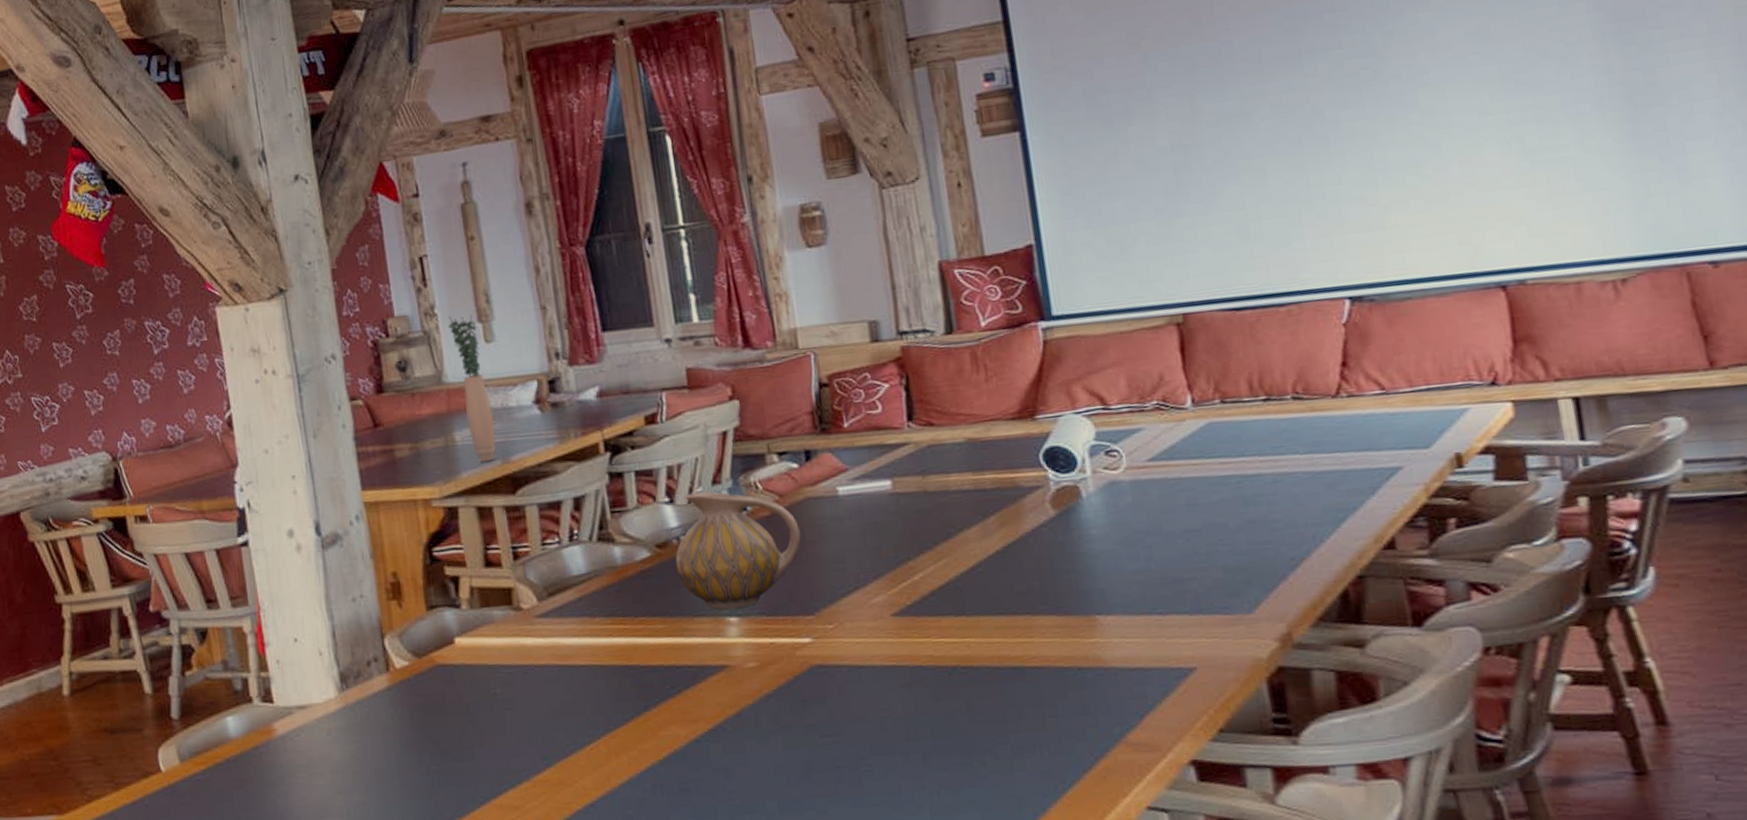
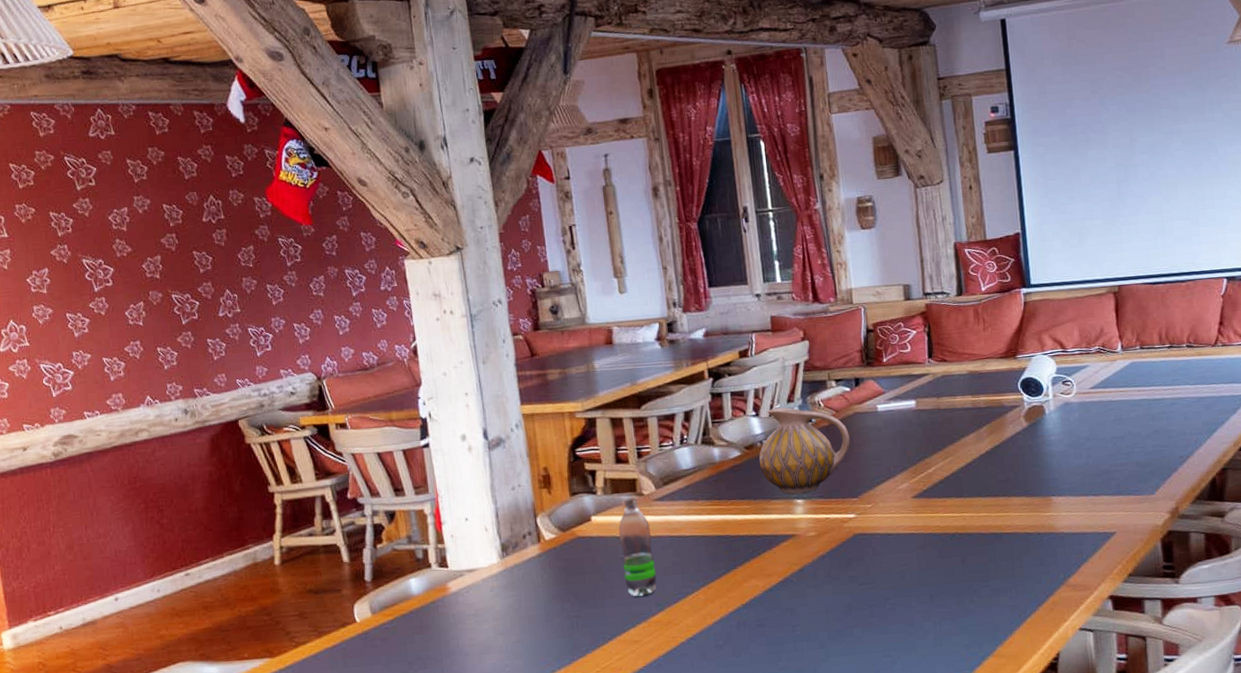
vase: present [449,314,496,462] -> none [591,271,626,384]
bottle: none [490,614,542,747] -> present [618,498,657,597]

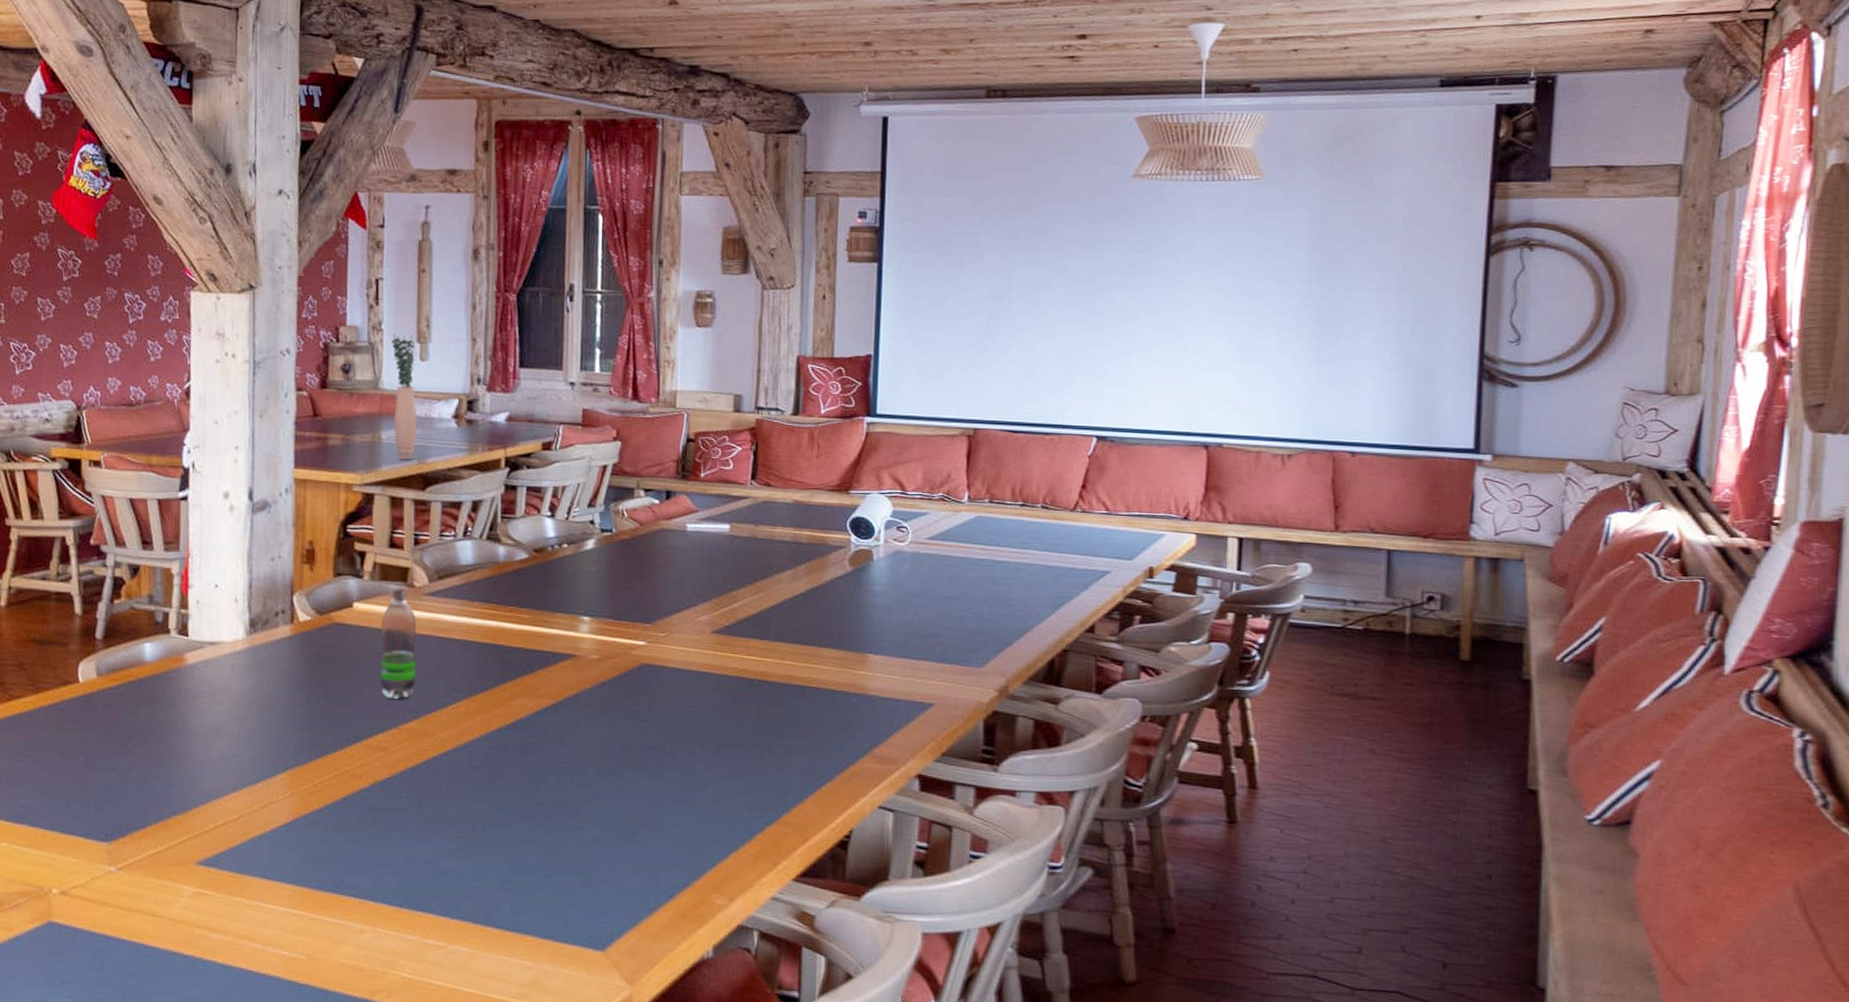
vase: none [591,271,626,384] -> present [391,333,417,460]
pitcher: present [758,407,850,494] -> none [547,511,652,611]

